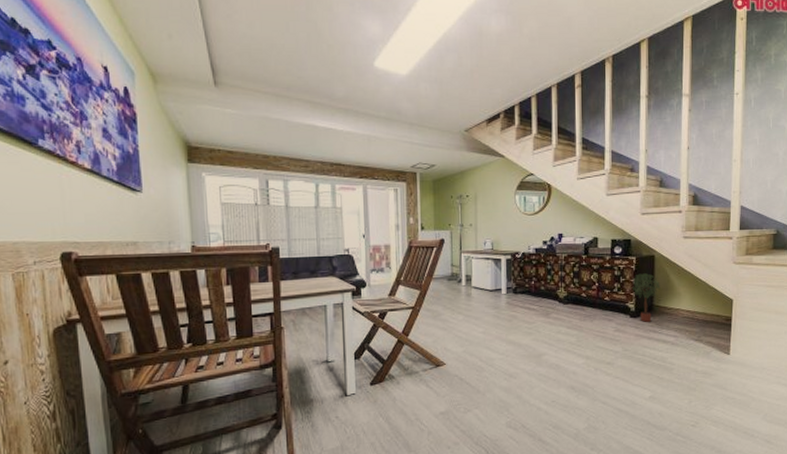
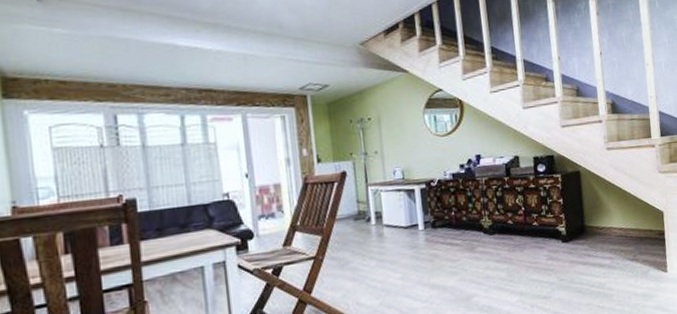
potted tree: present [631,273,661,322] -> none [560,191,590,246]

